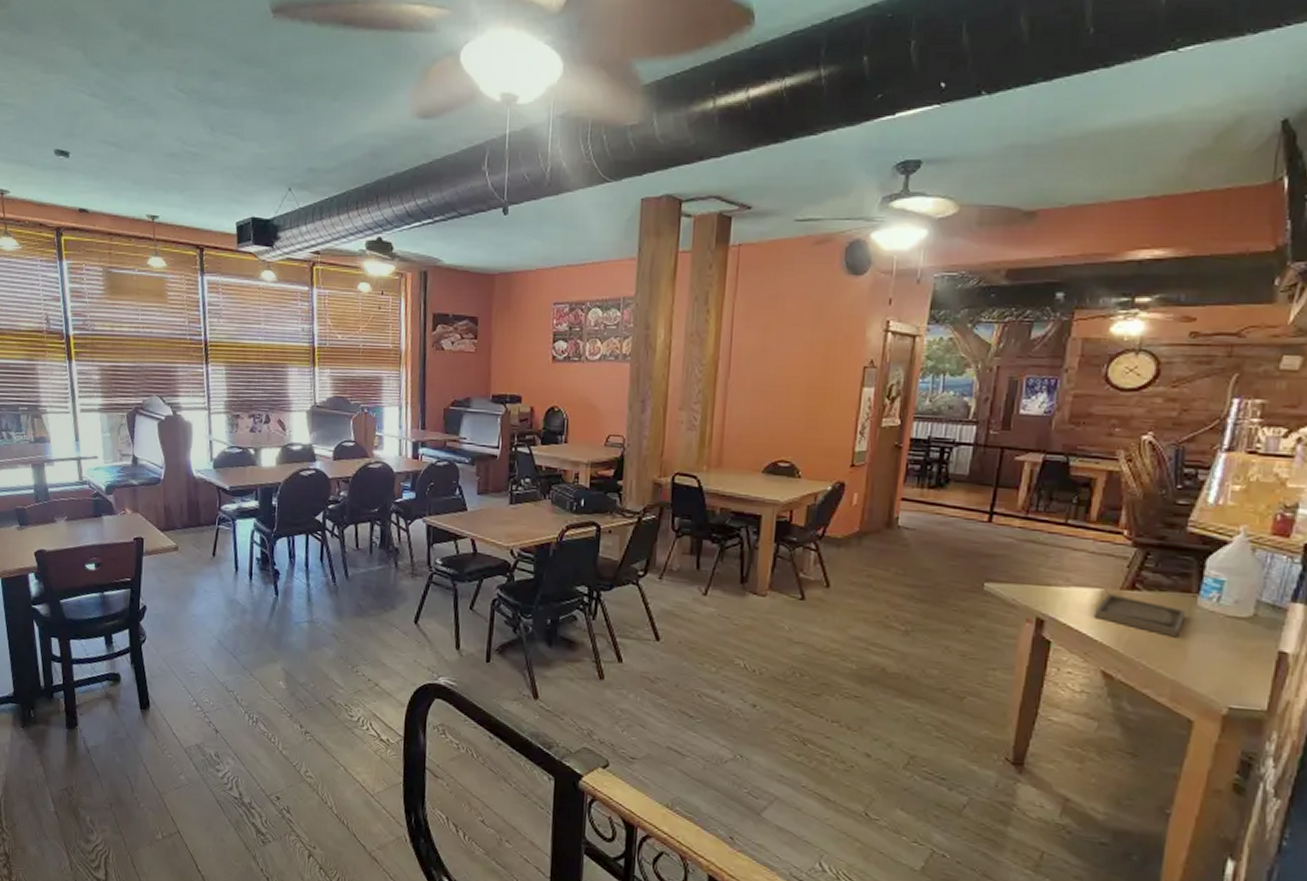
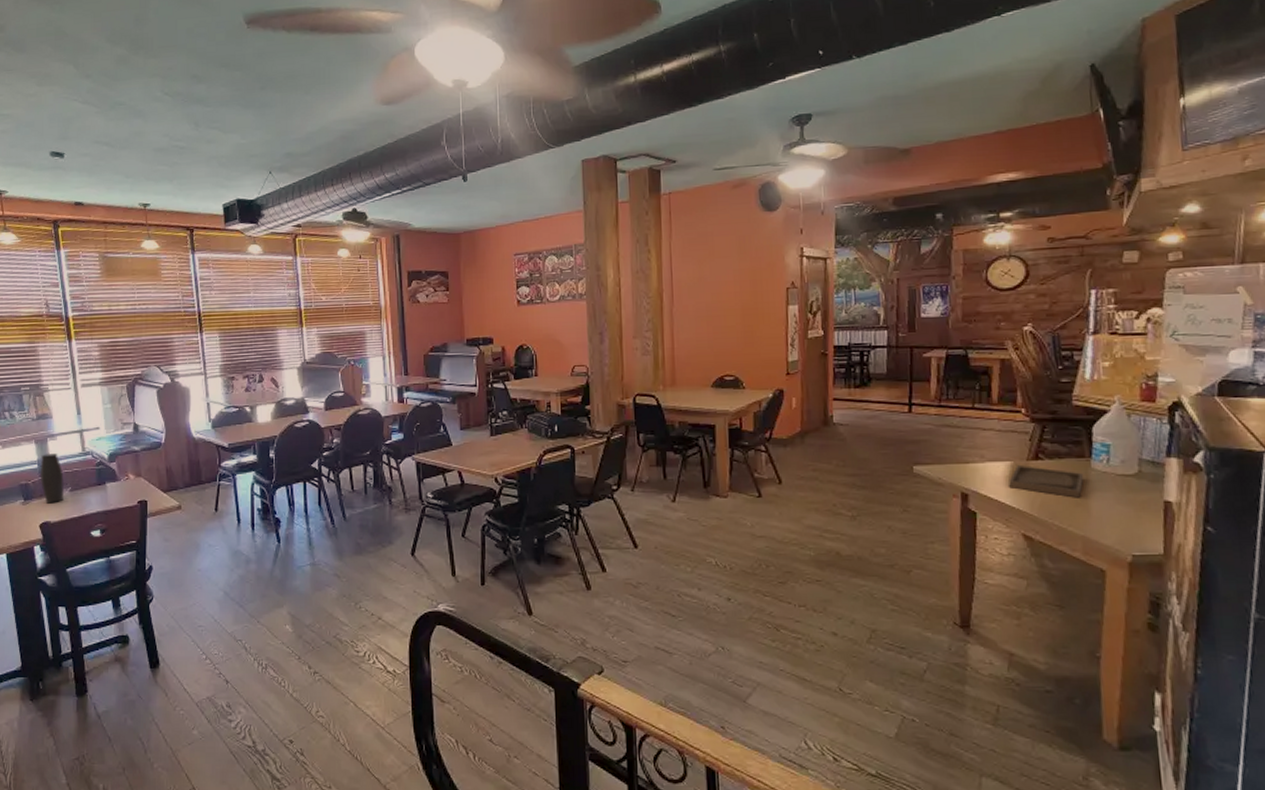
vase: none [36,479,61,532] -> present [40,453,65,504]

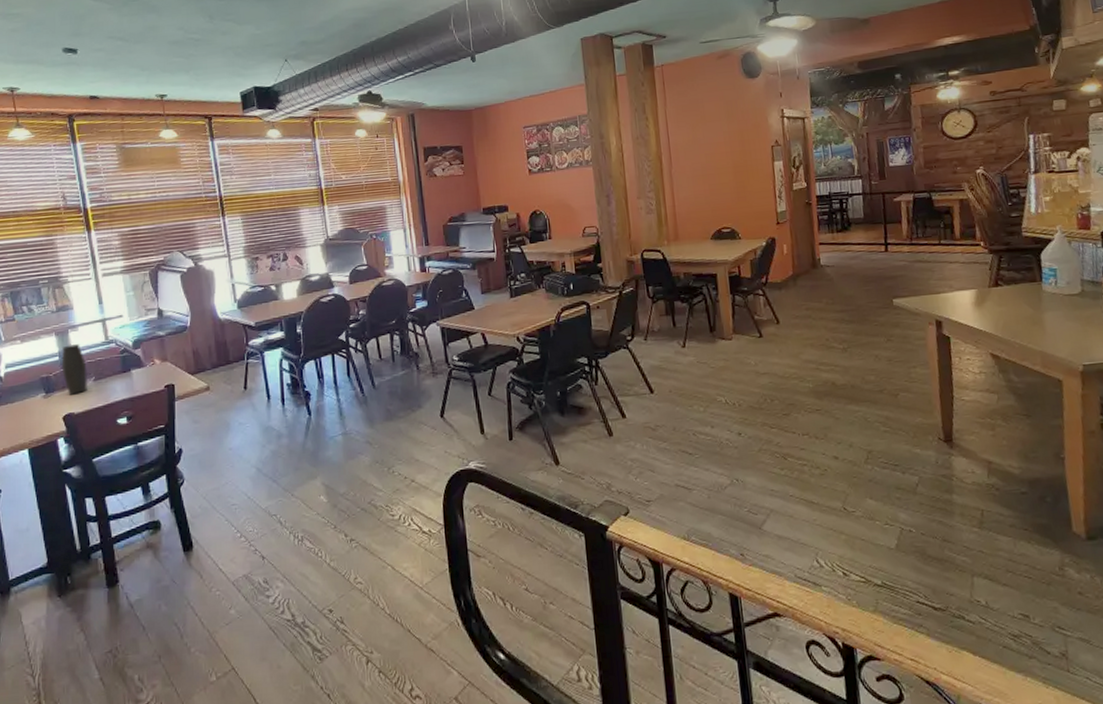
tray: present [1009,464,1084,498] -> none [975,291,1038,318]

